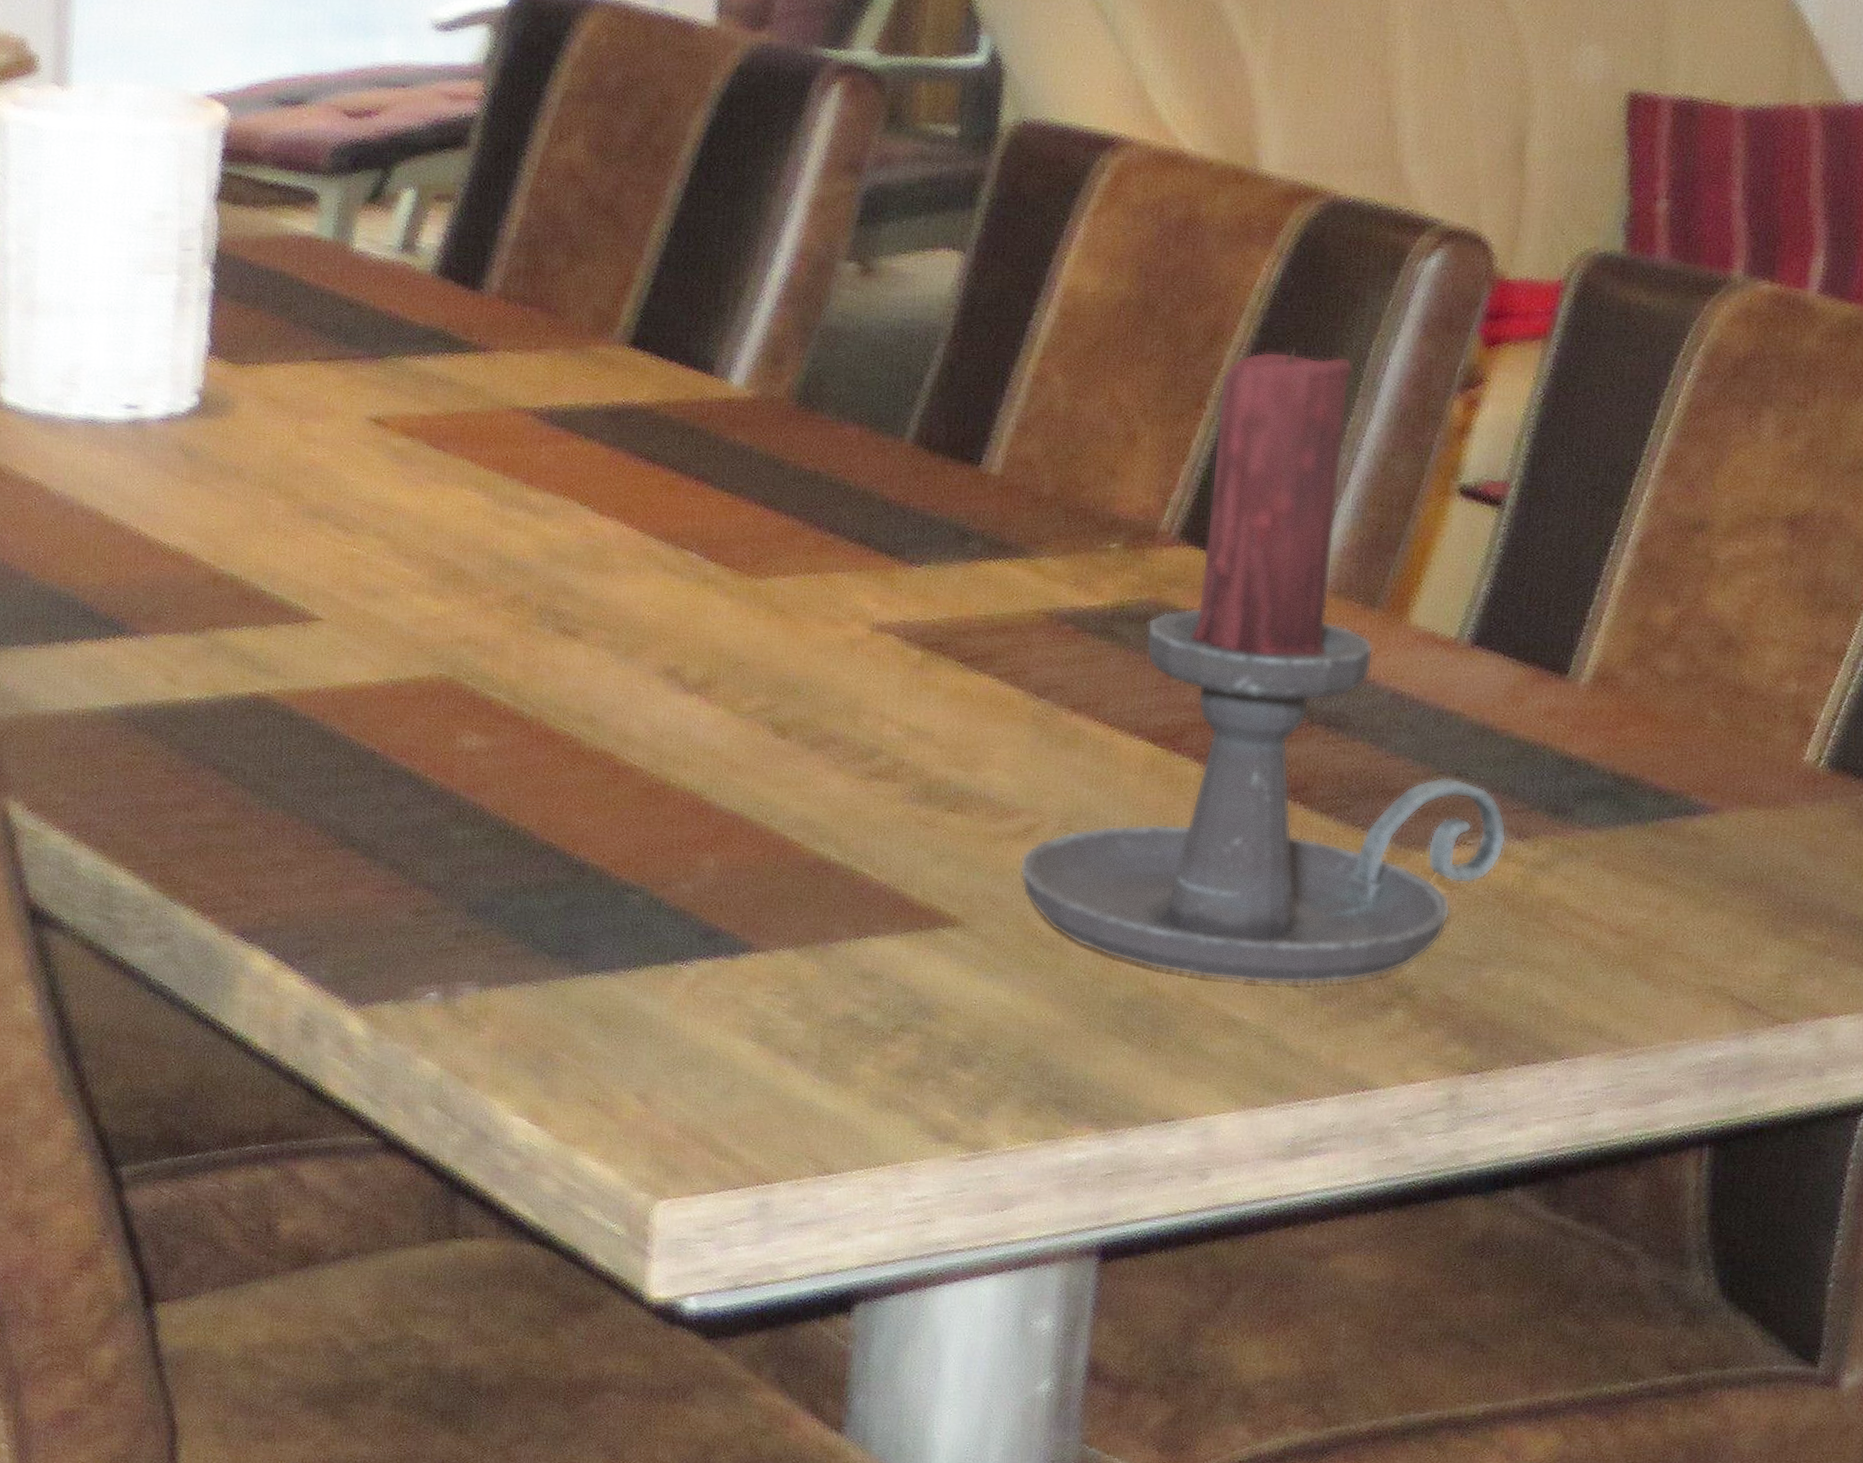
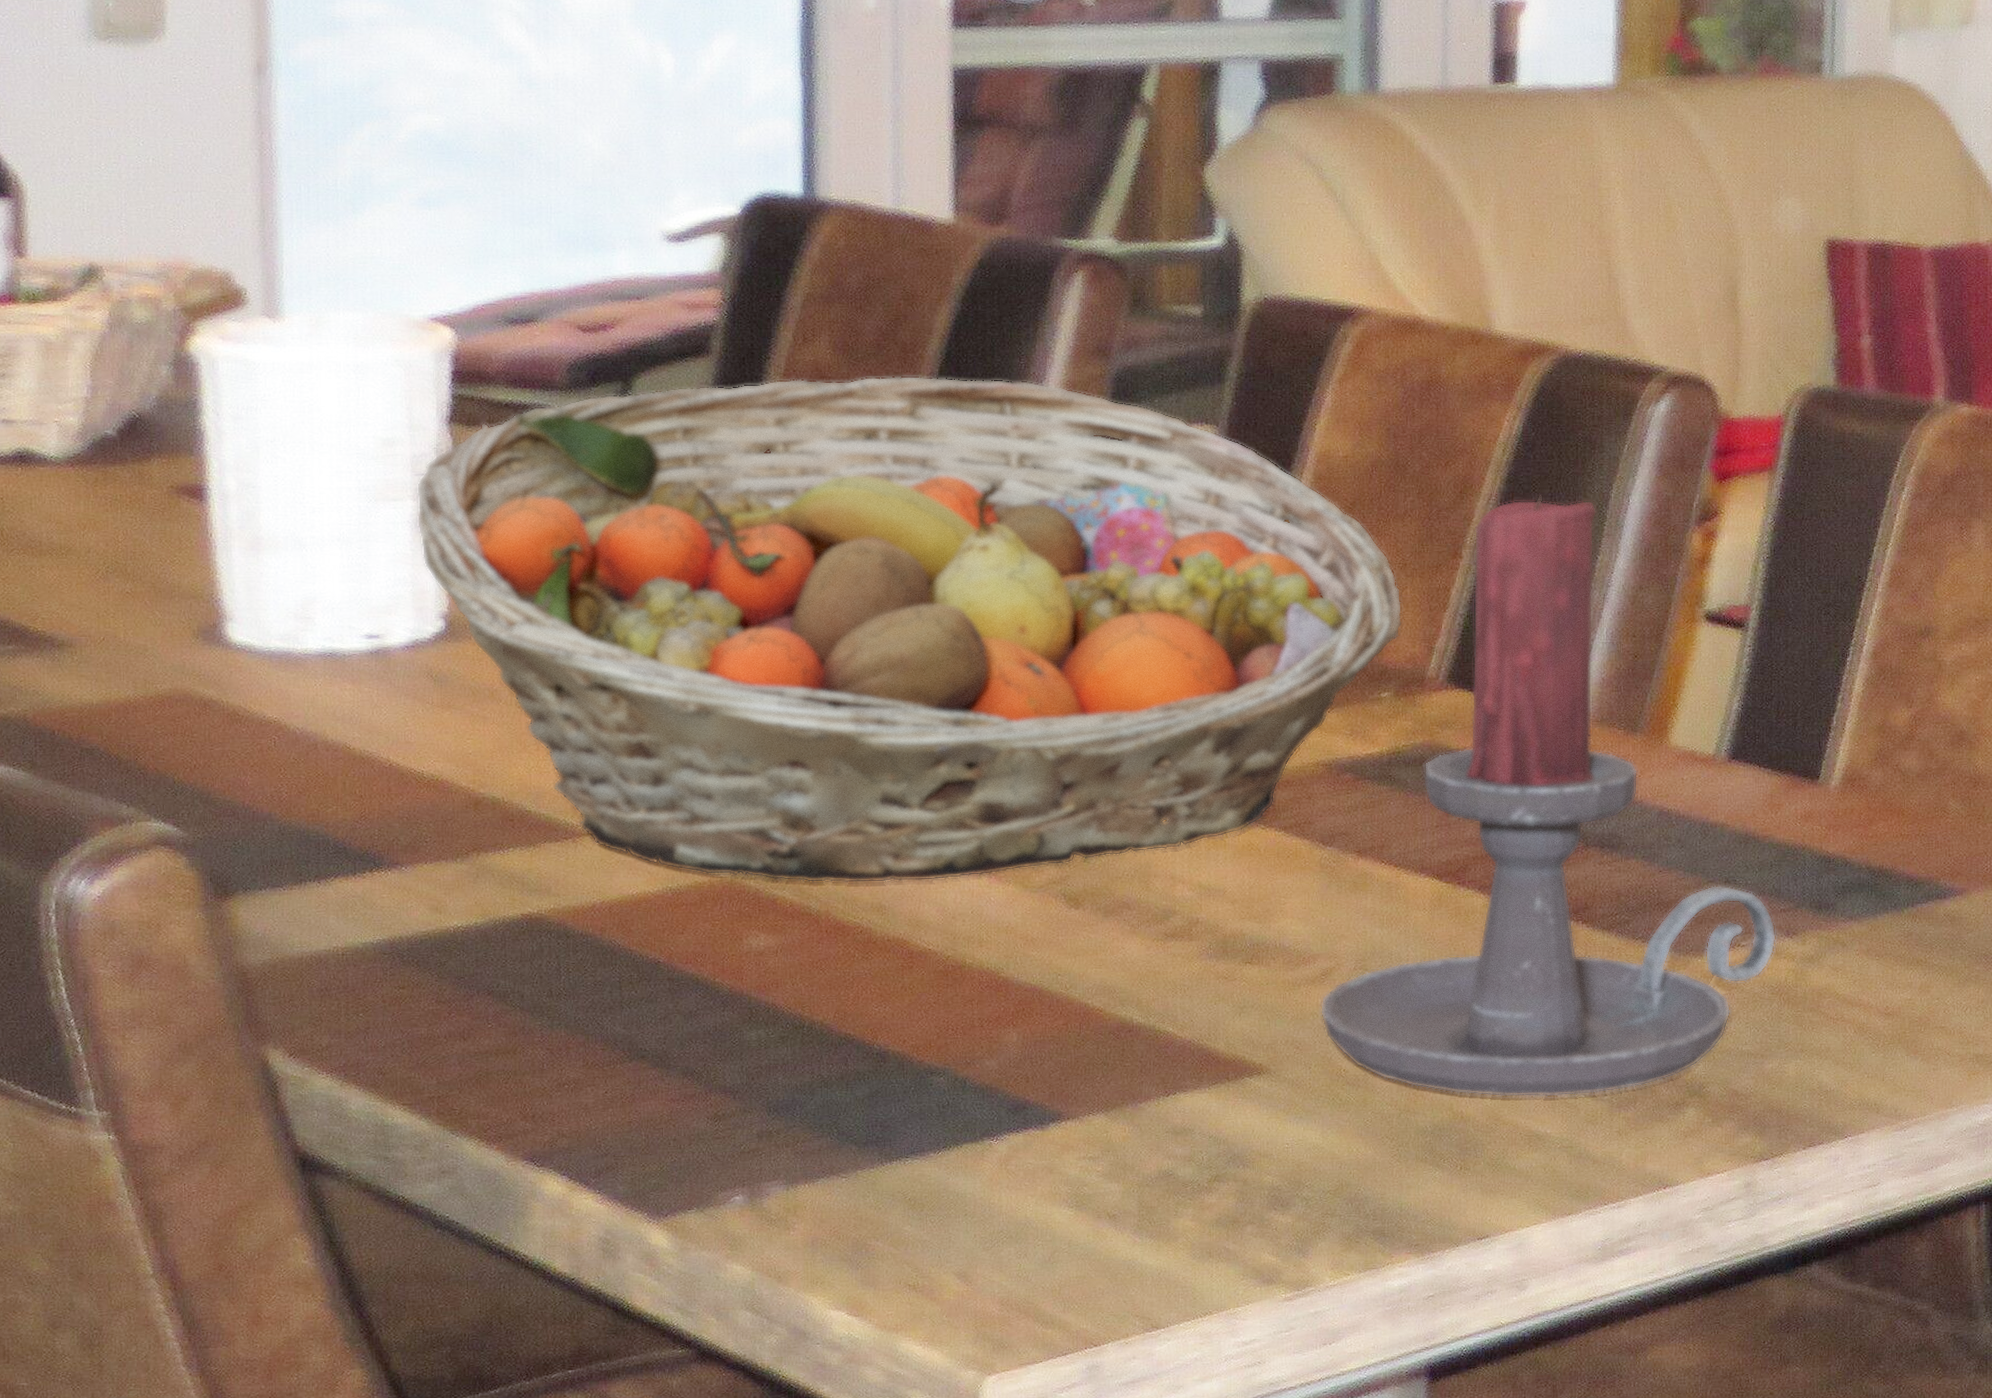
fruit basket: none [179,176,1140,697] -> present [416,375,1403,884]

